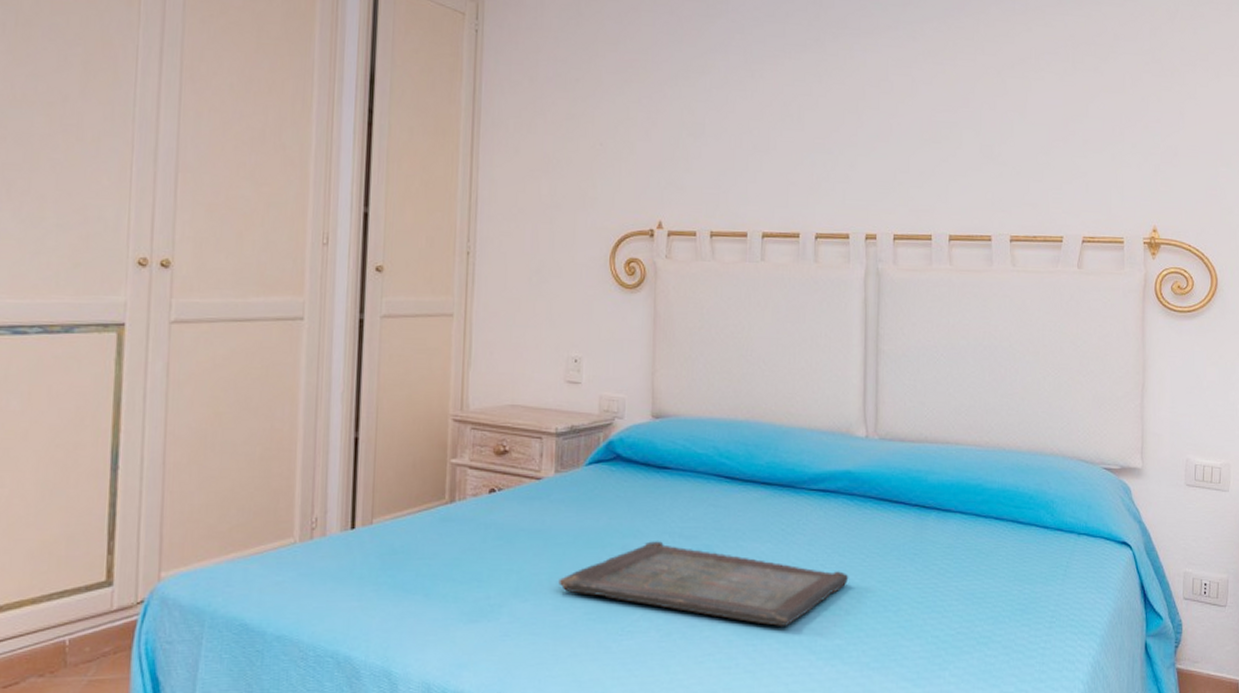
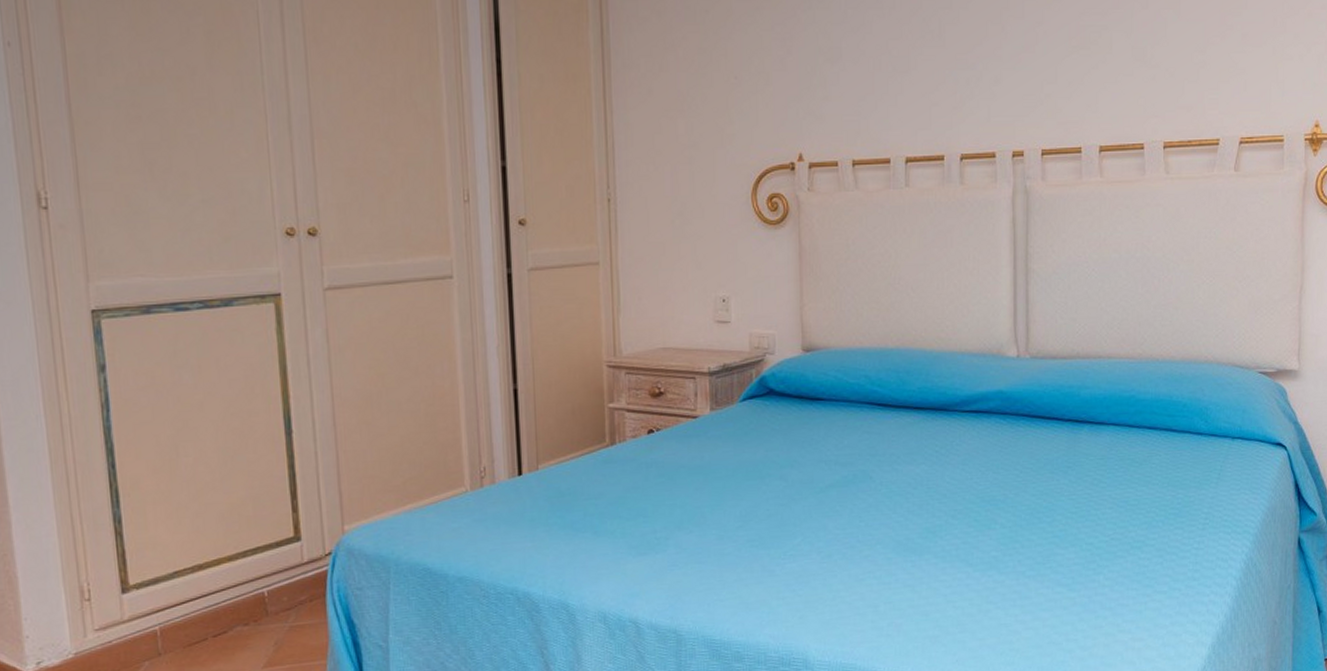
serving tray: present [558,541,849,626] -> none [721,469,1003,542]

